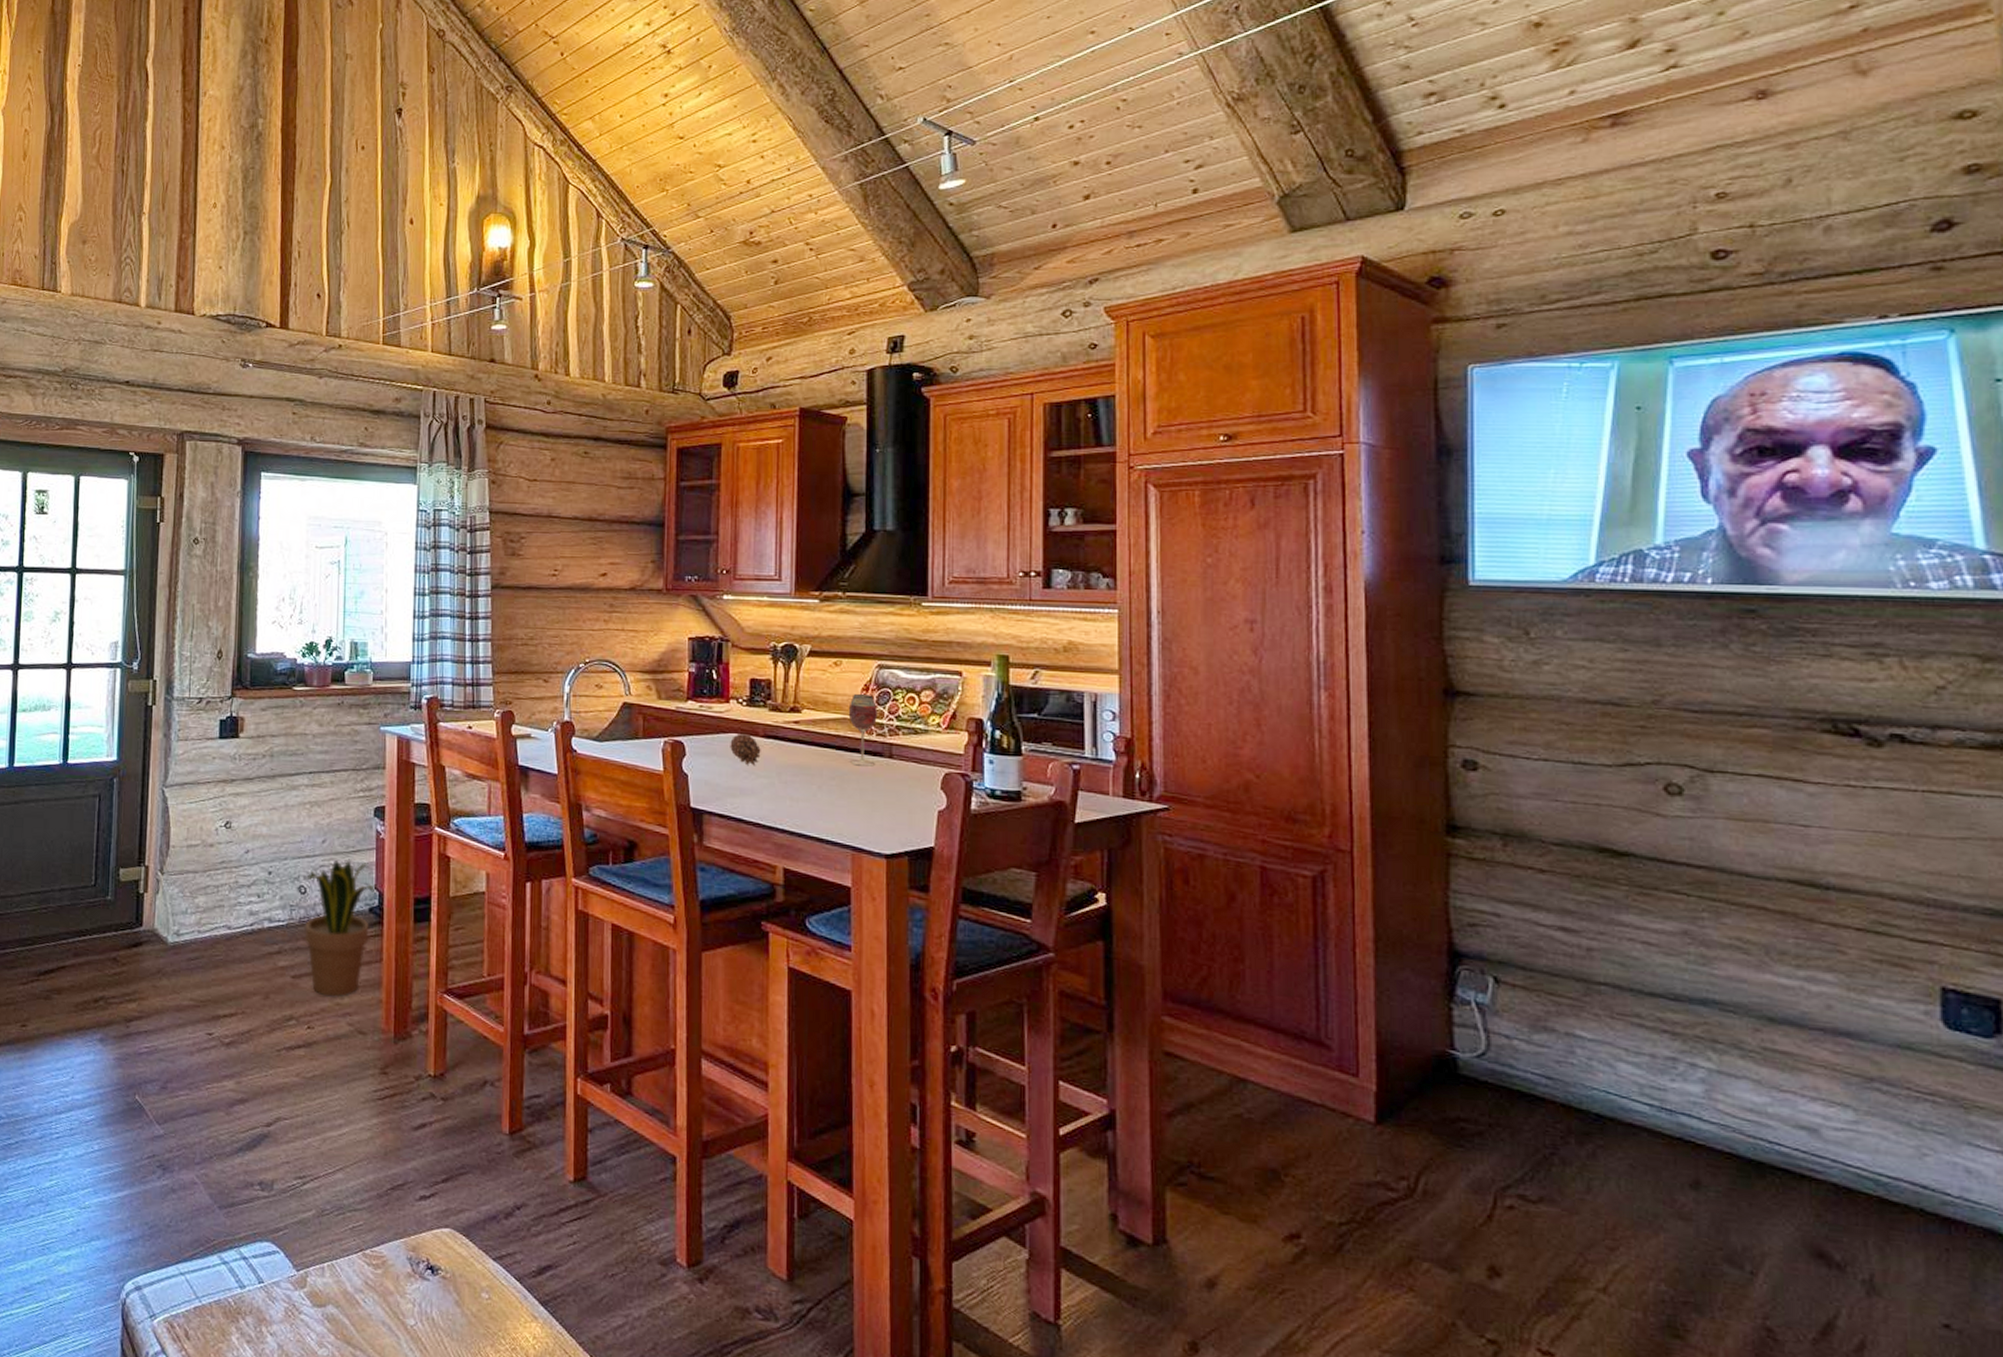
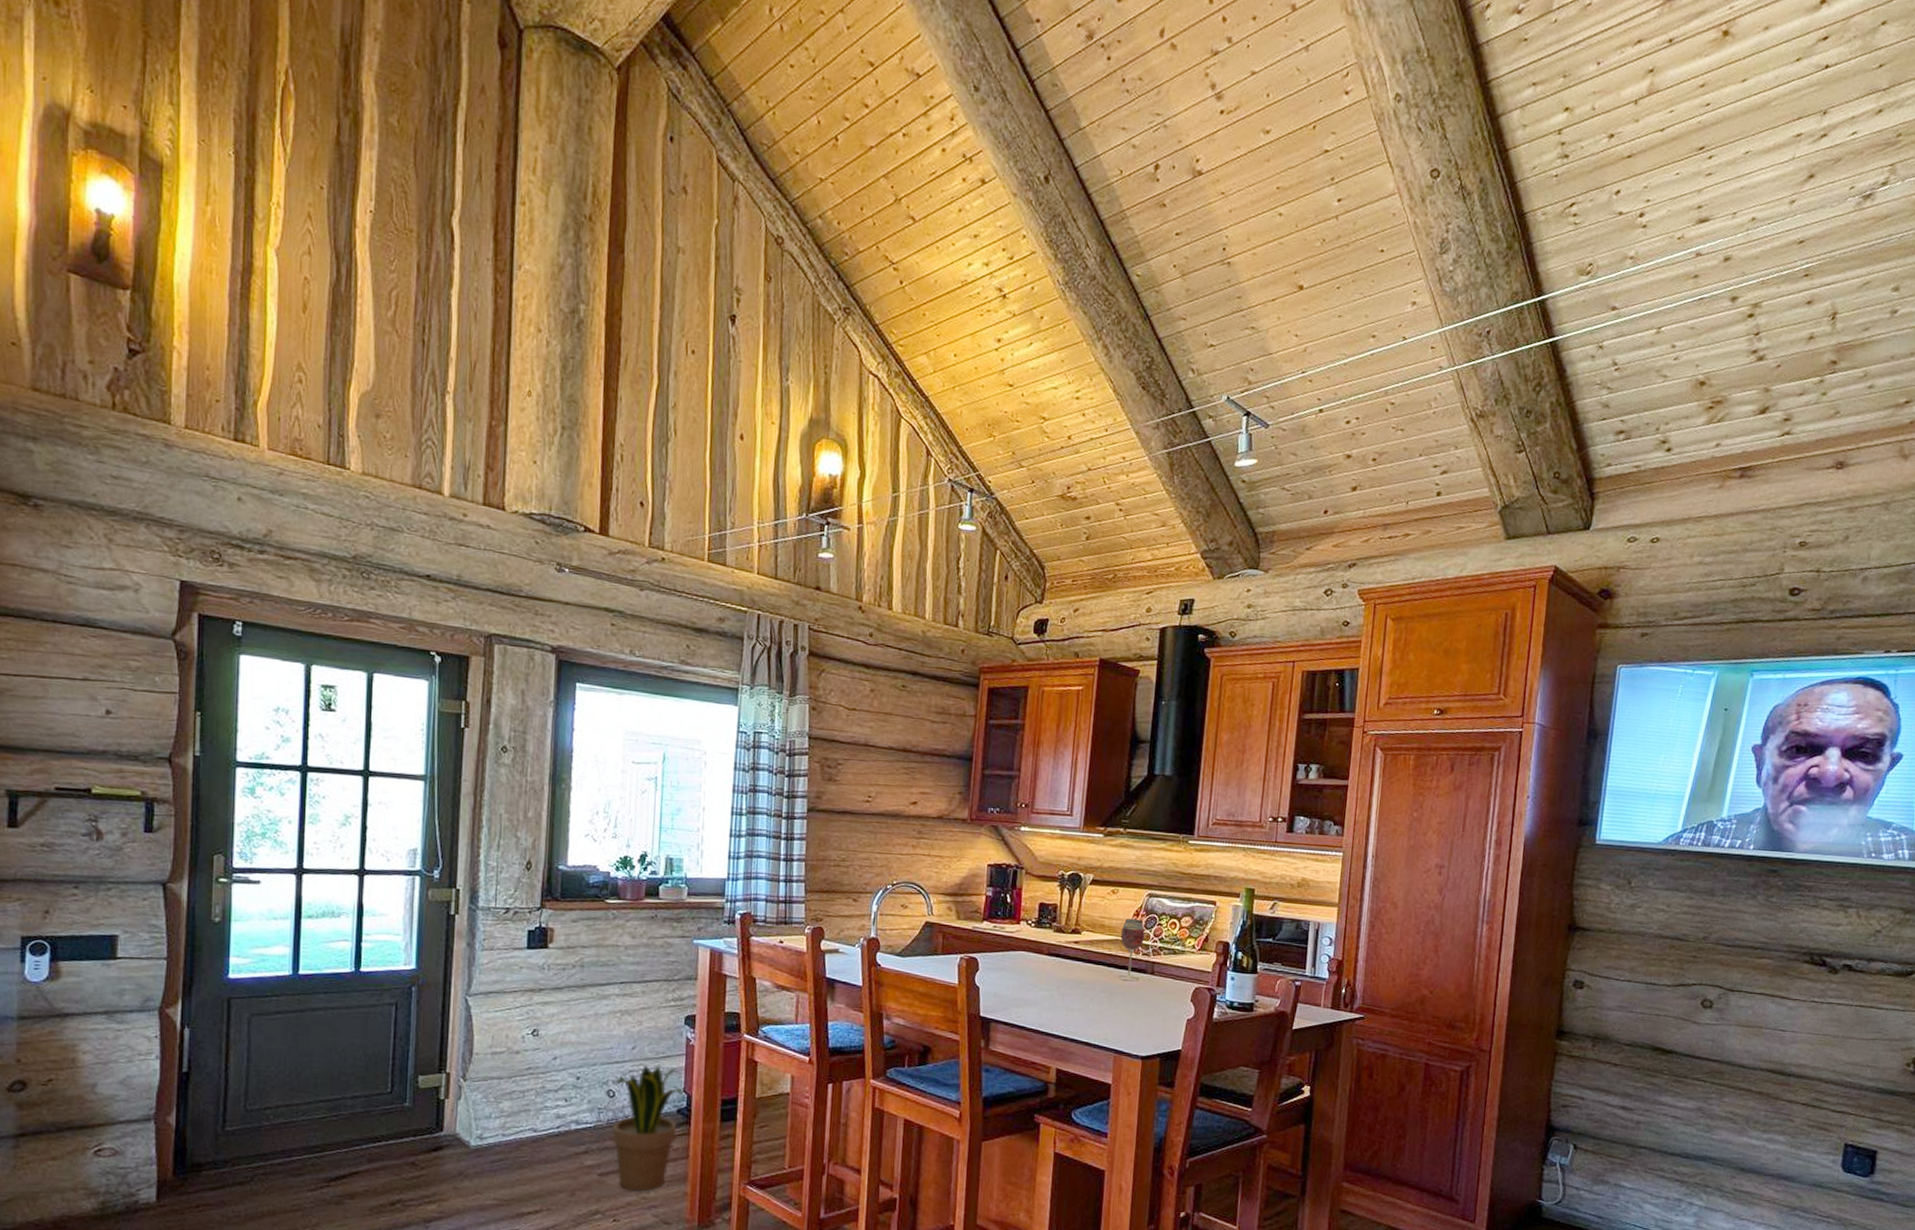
fruit: present [730,734,761,765] -> none [1018,952,1044,979]

